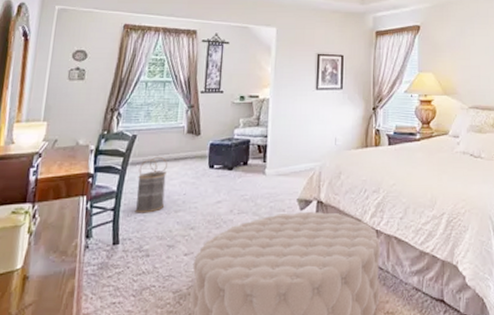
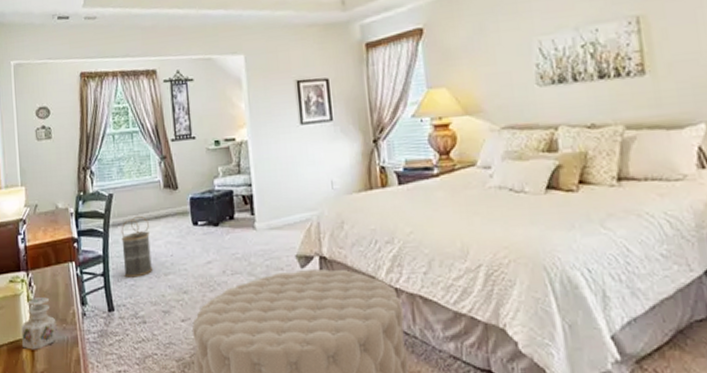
perfume bottle: none [12,228,56,282] -> present [21,296,57,350]

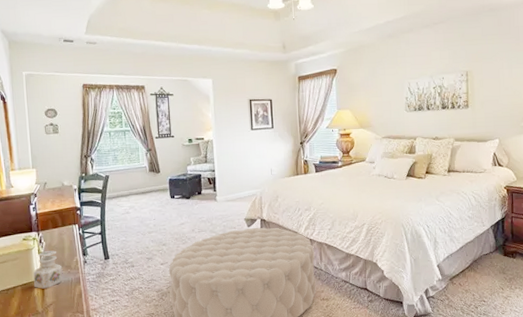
basket: present [121,216,152,278] -> none [115,192,139,235]

